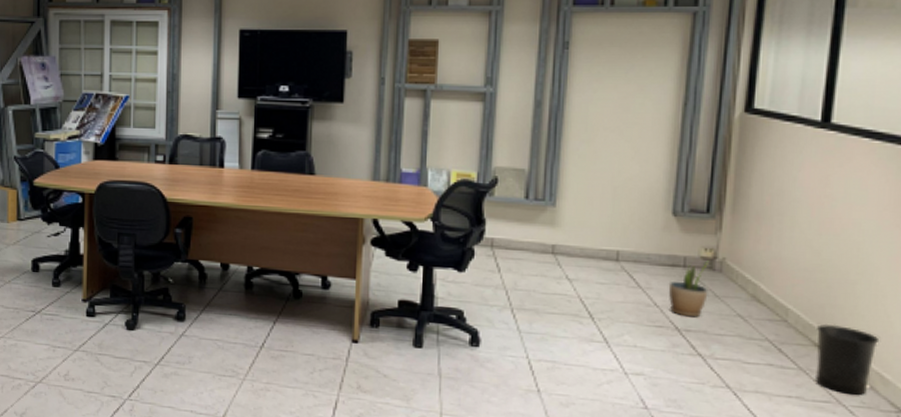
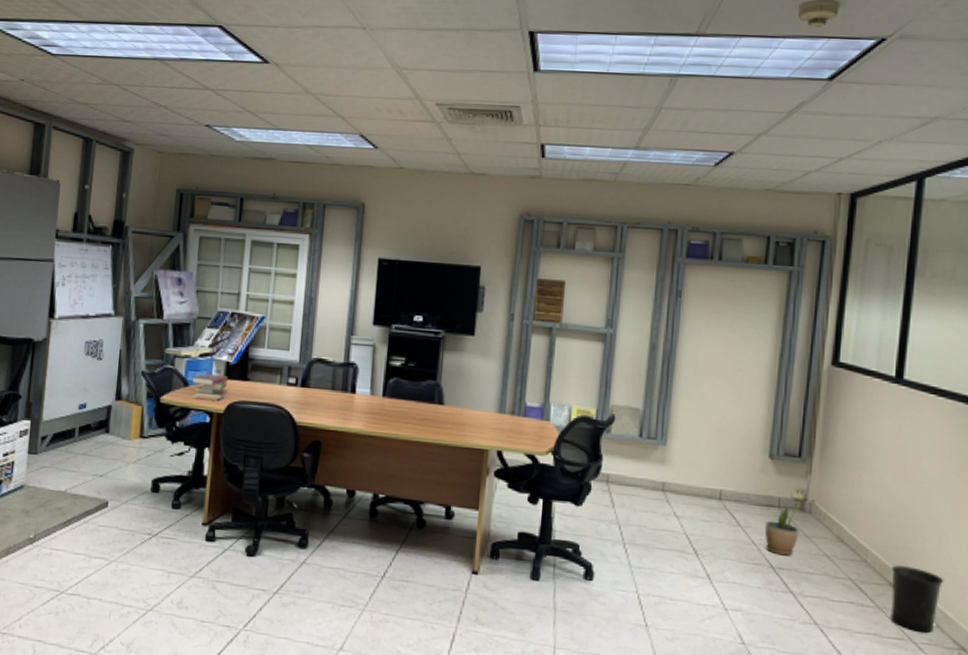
books: none [63,155,99,182] -> present [192,373,229,401]

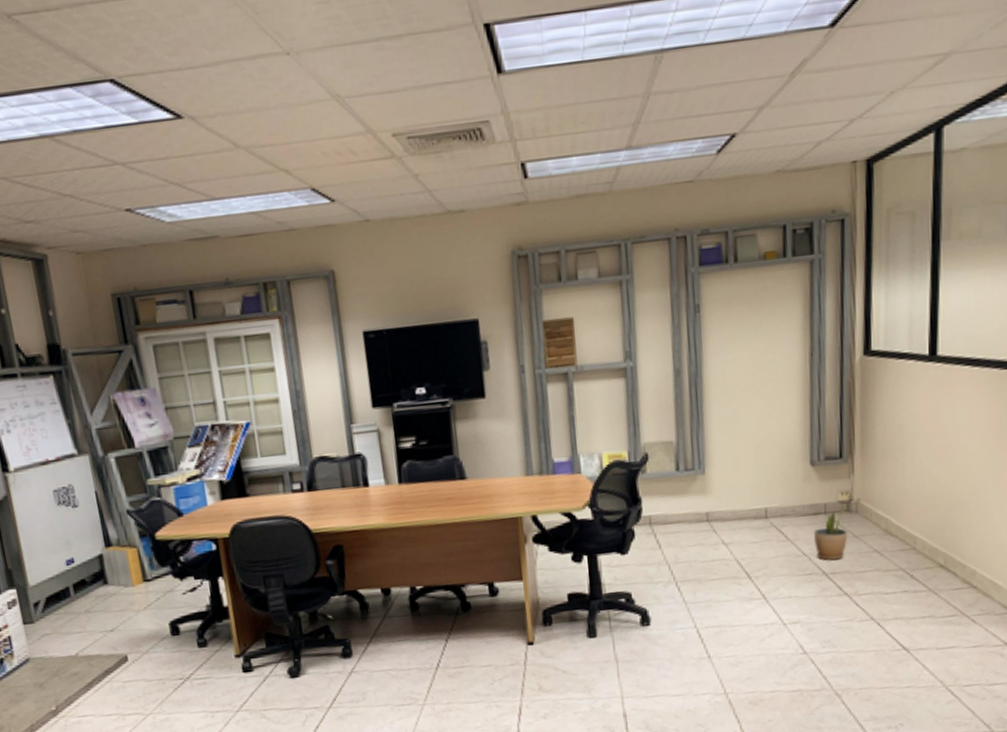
books: present [192,373,229,401] -> none [186,496,230,528]
waste bin: present [891,564,944,633] -> none [940,544,991,606]

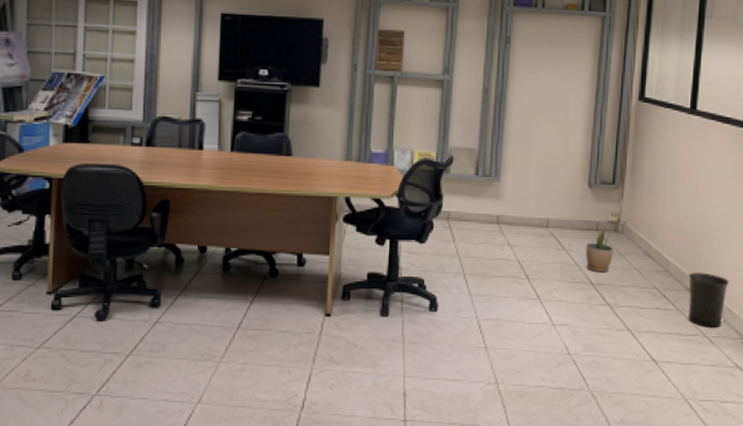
waste bin: none [940,544,991,606] -> present [688,271,730,327]

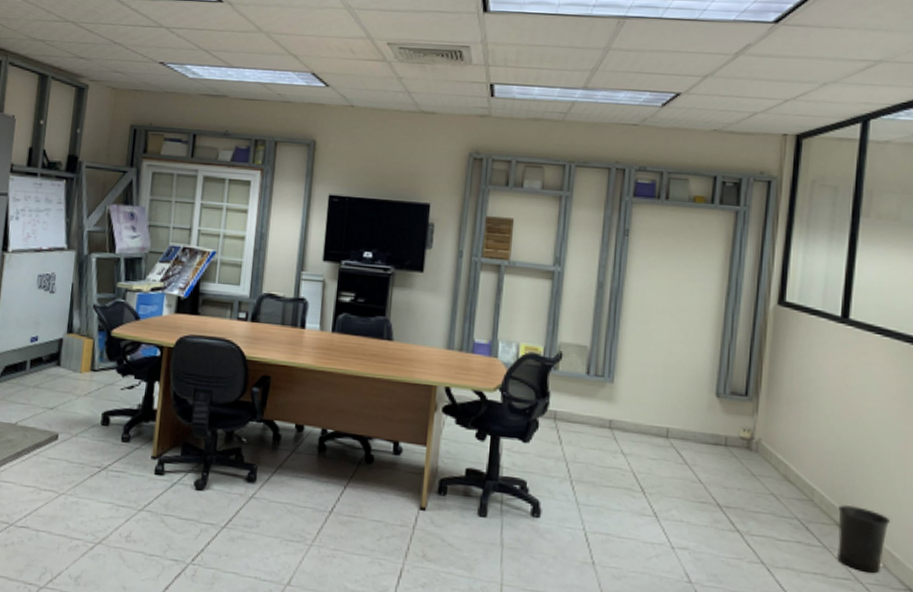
potted plant: present [585,224,615,273] -> none [711,441,748,495]

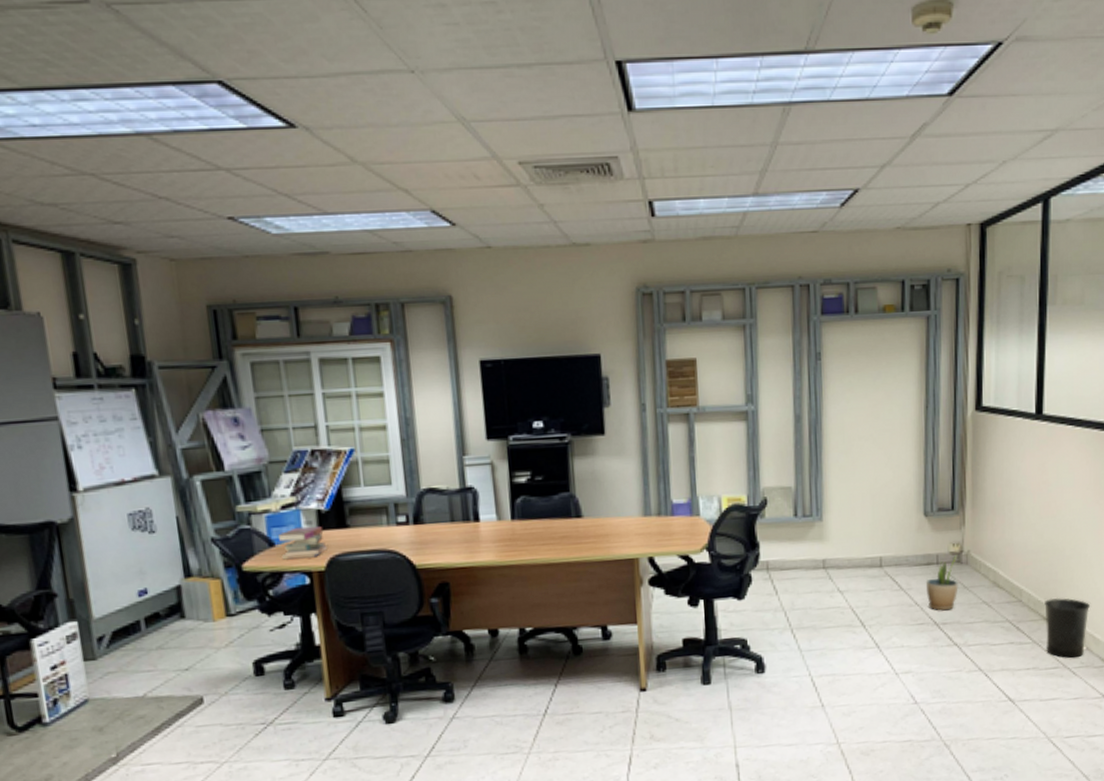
books: none [142,307,180,335] -> present [279,526,327,560]
potted plant: none [711,441,748,495] -> present [925,555,958,611]

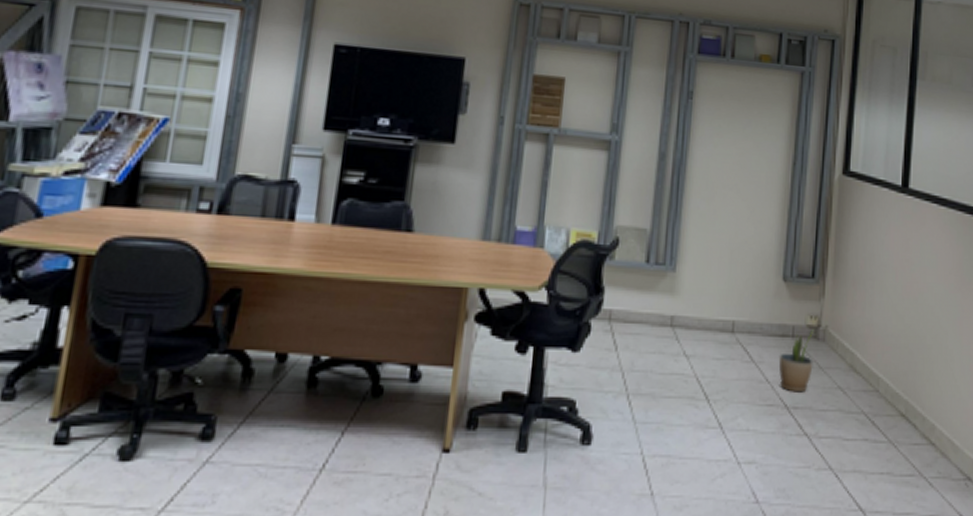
books: present [279,526,327,560] -> none [46,198,108,238]
waste bin: present [1044,597,1091,658] -> none [902,391,950,465]

